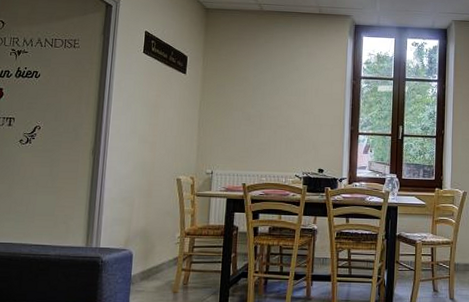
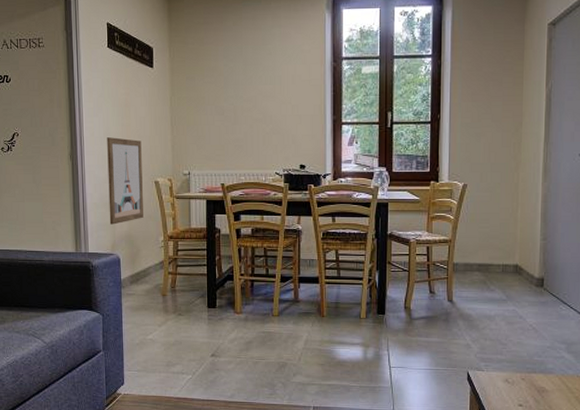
wall art: none [125,135,167,220] -> present [107,137,143,225]

